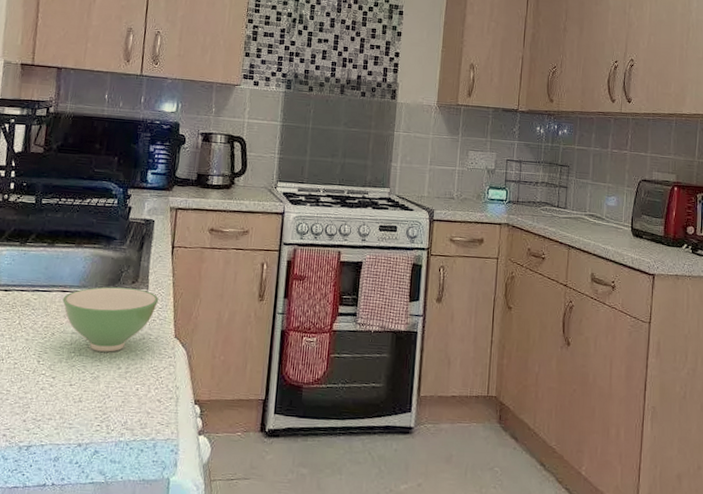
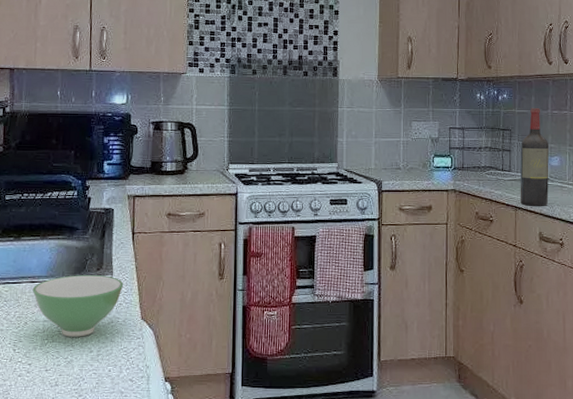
wine bottle: none [574,145,607,248] -> present [520,108,550,207]

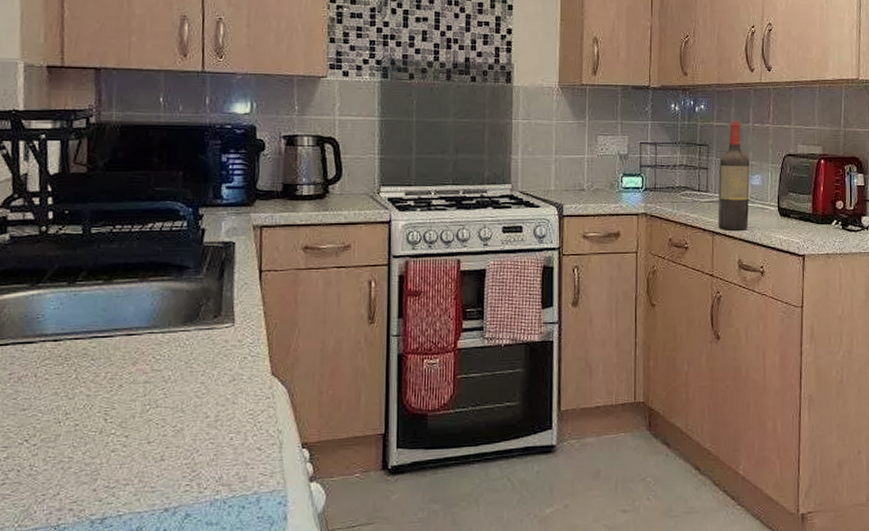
bowl: present [32,275,124,337] -> none [129,324,249,400]

